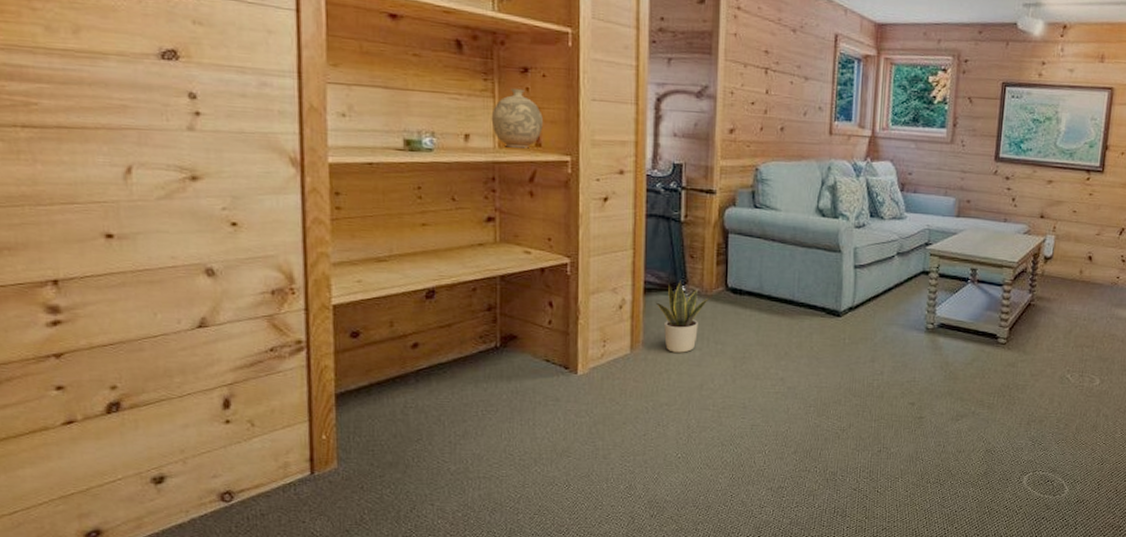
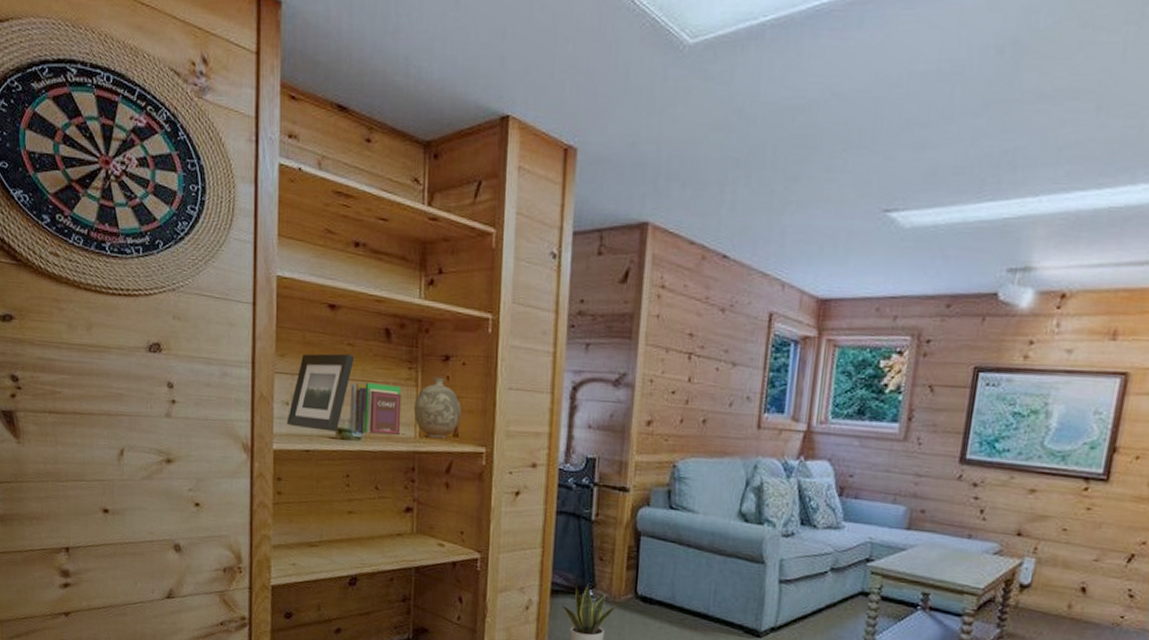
picture frame: none [343,63,422,144] -> present [286,353,355,432]
books: none [418,93,478,147] -> present [349,382,402,436]

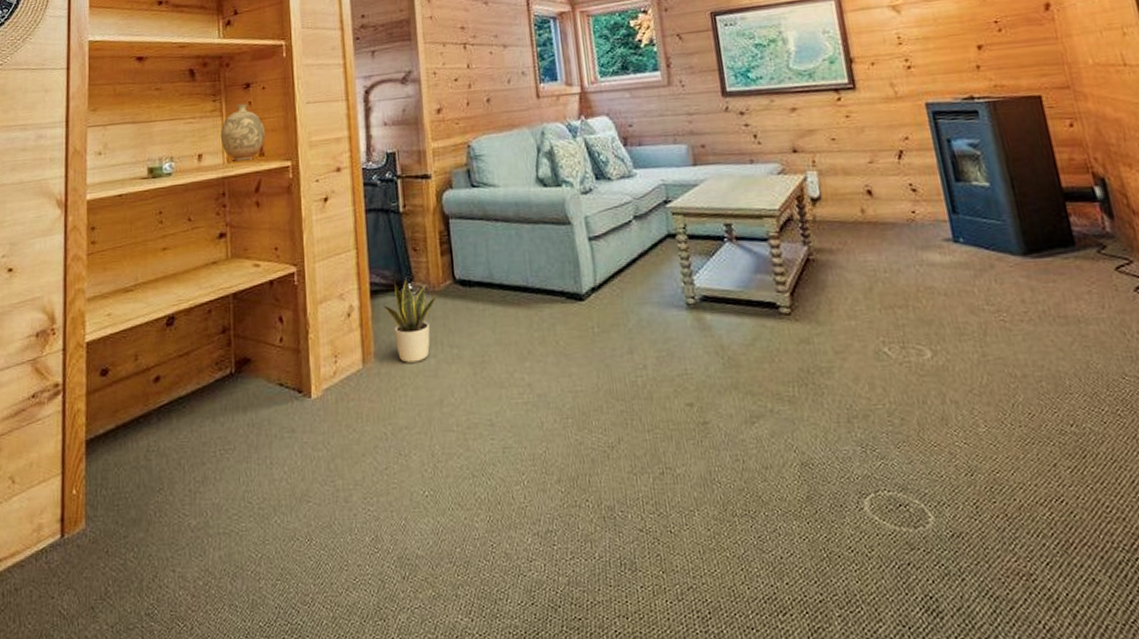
picture frame: present [286,353,355,432] -> none [99,97,163,175]
books: present [349,382,402,436] -> none [159,118,209,169]

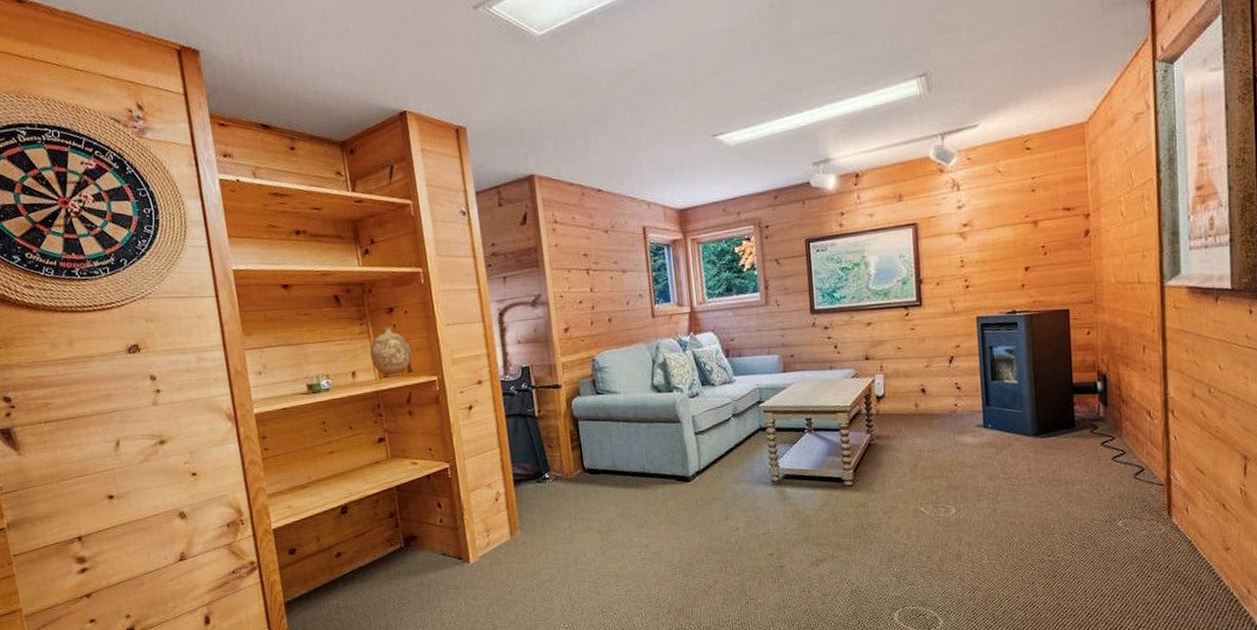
potted plant: present [383,277,439,363] -> none [525,469,571,534]

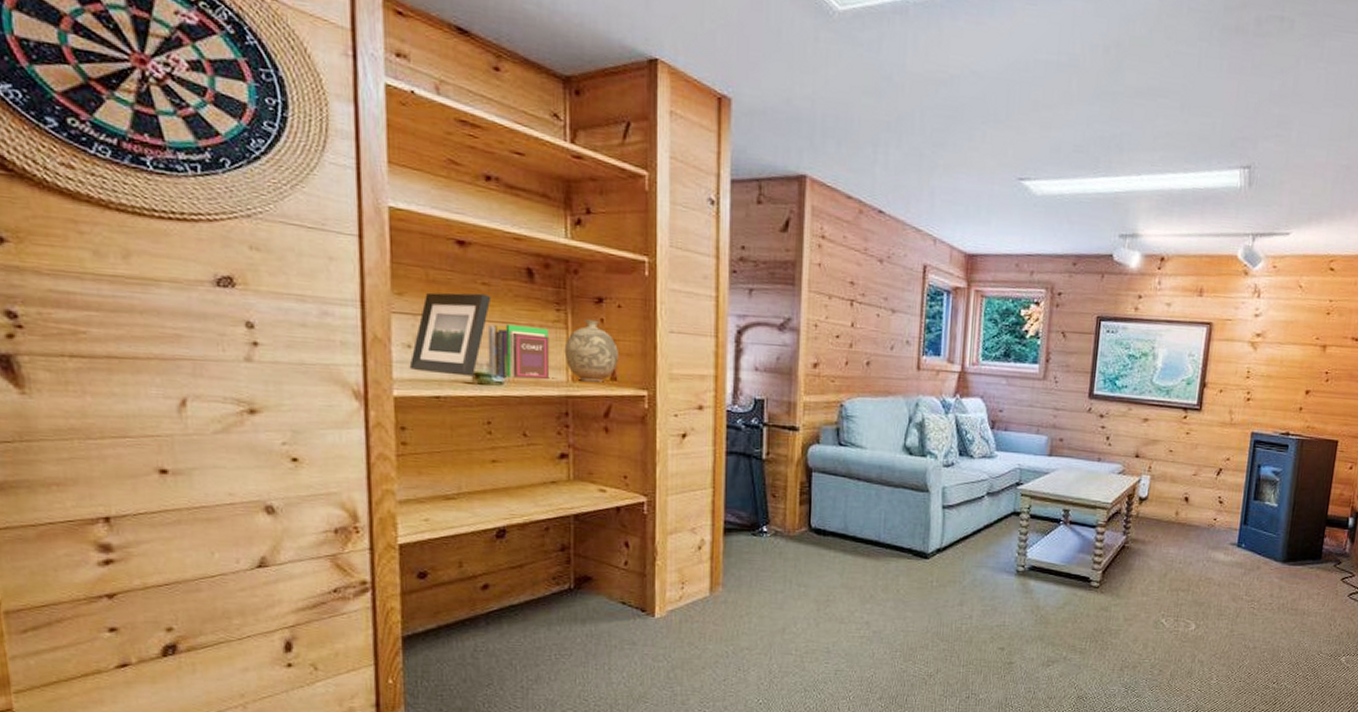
picture frame: none [262,322,313,392] -> present [409,292,492,377]
books: none [312,340,363,386] -> present [487,324,550,380]

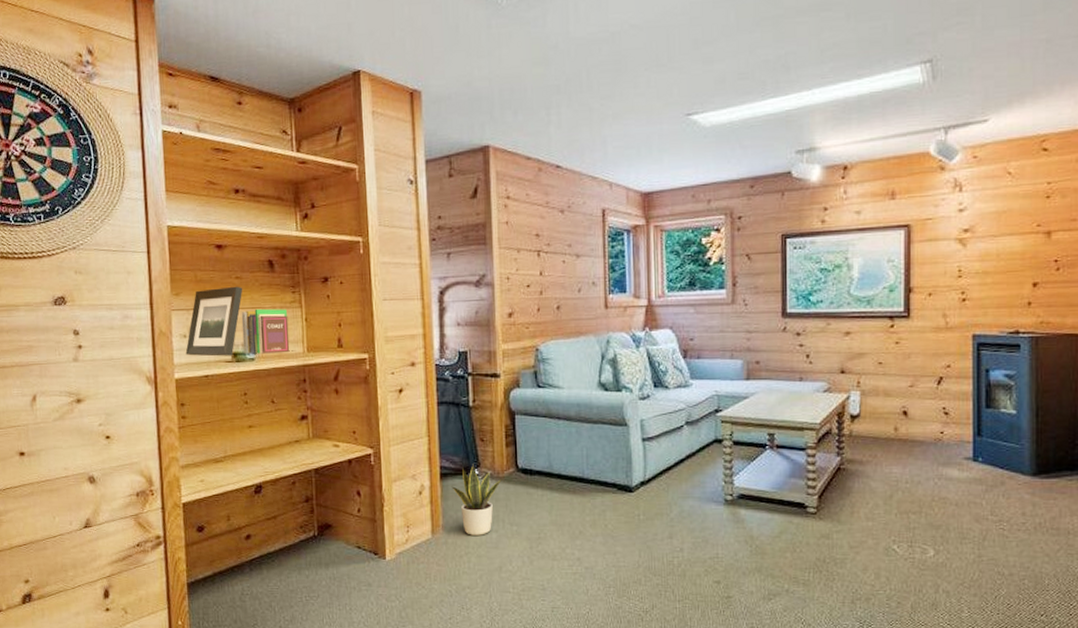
decorative vase: present [564,319,620,383] -> none [300,297,344,351]
potted plant: none [736,520,793,596] -> present [451,464,502,535]

